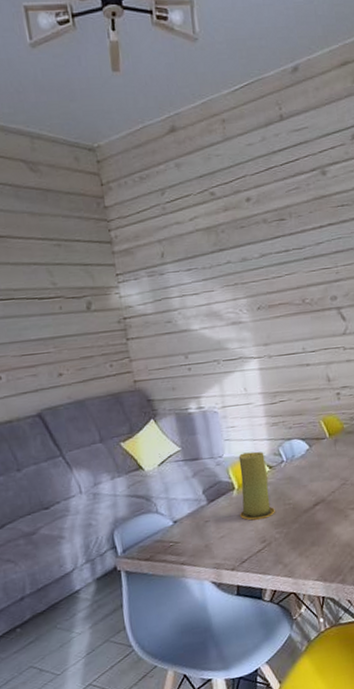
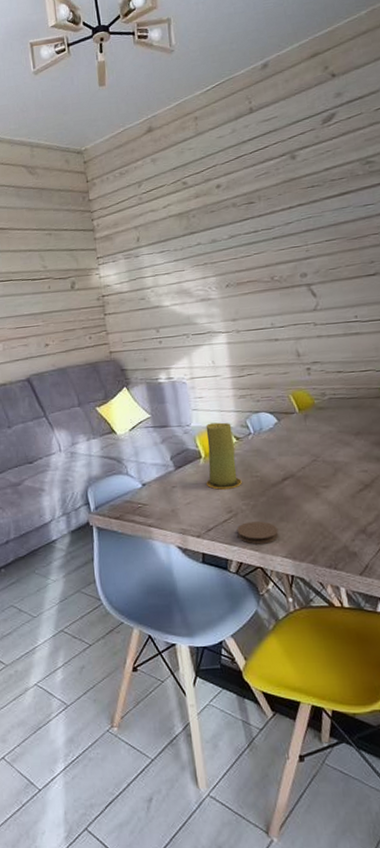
coaster: none [270,547,311,571] -> present [237,521,279,545]

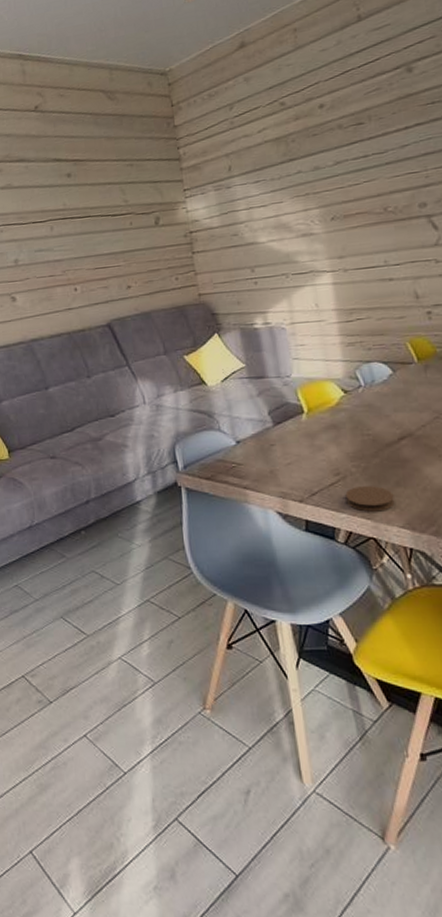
candle: present [205,422,242,490] -> none [308,373,351,449]

